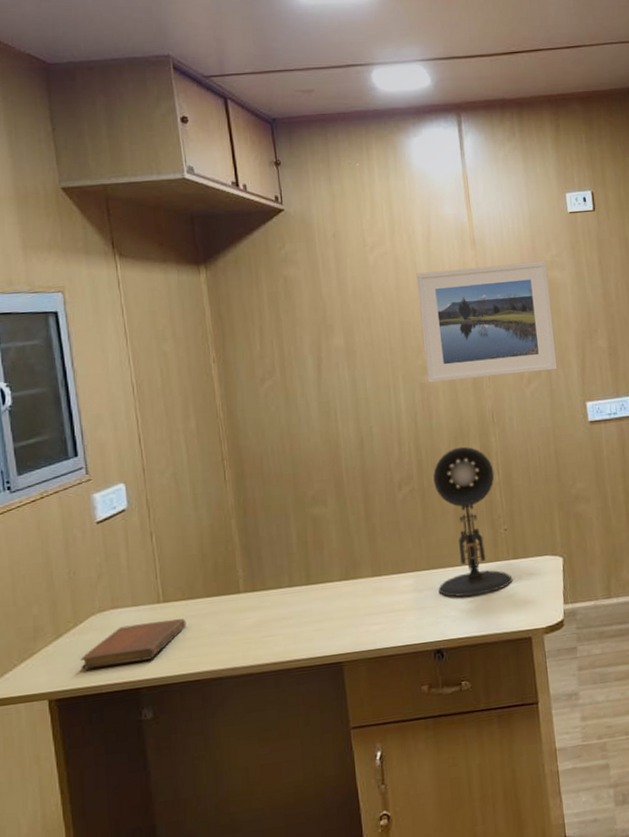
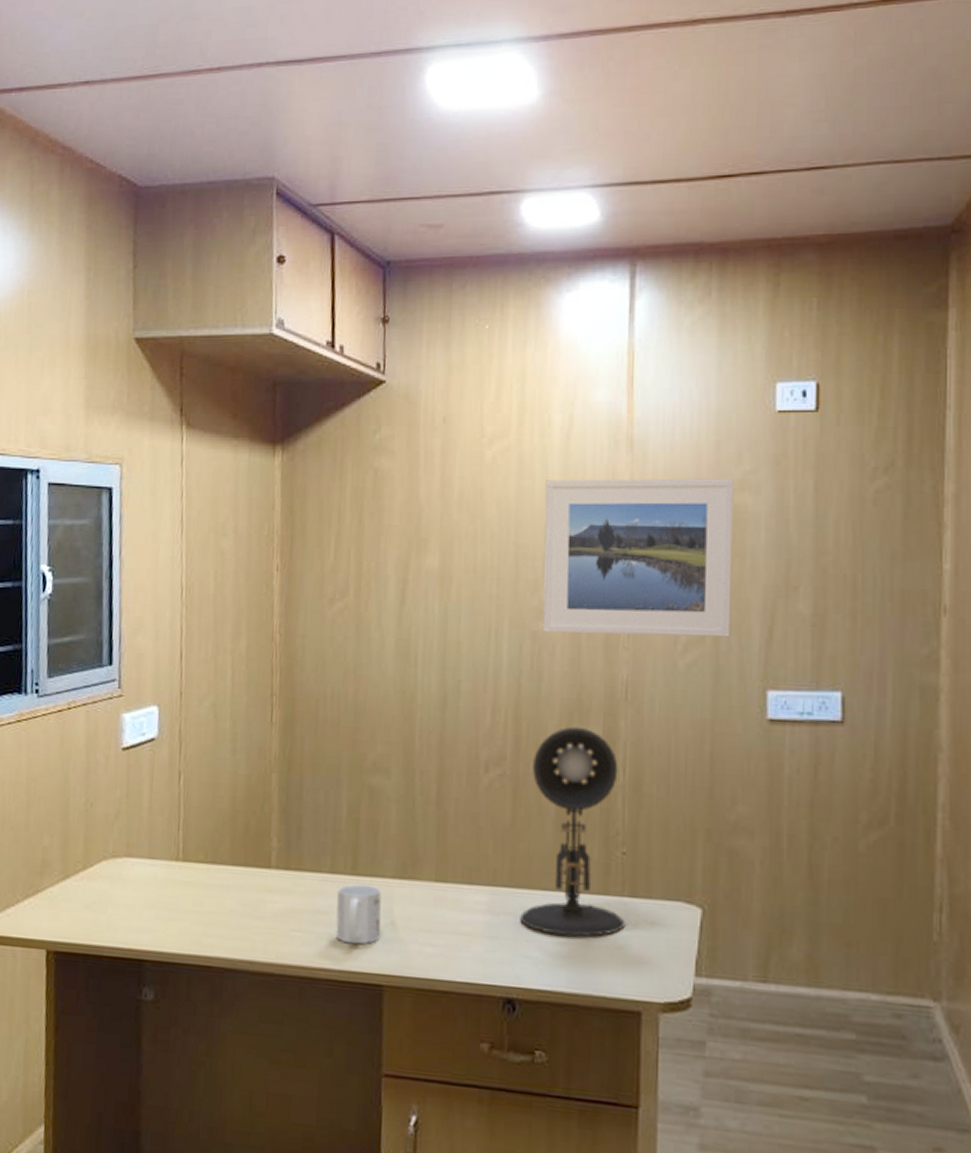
notebook: present [80,618,187,670] -> none [84,880,205,928]
mug: none [296,589,336,637] -> present [336,884,382,945]

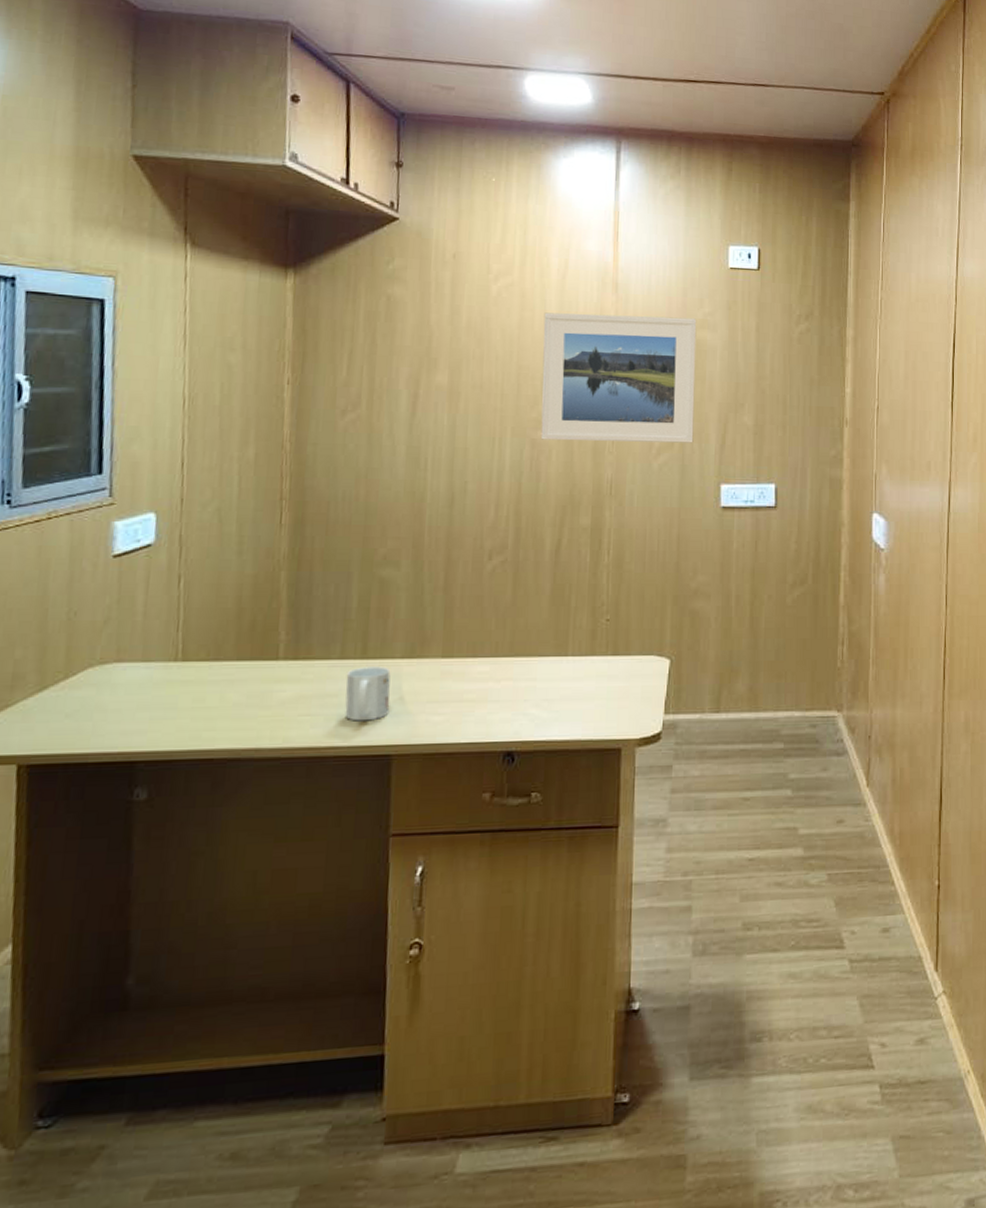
desk lamp: present [520,726,625,937] -> none [519,518,609,693]

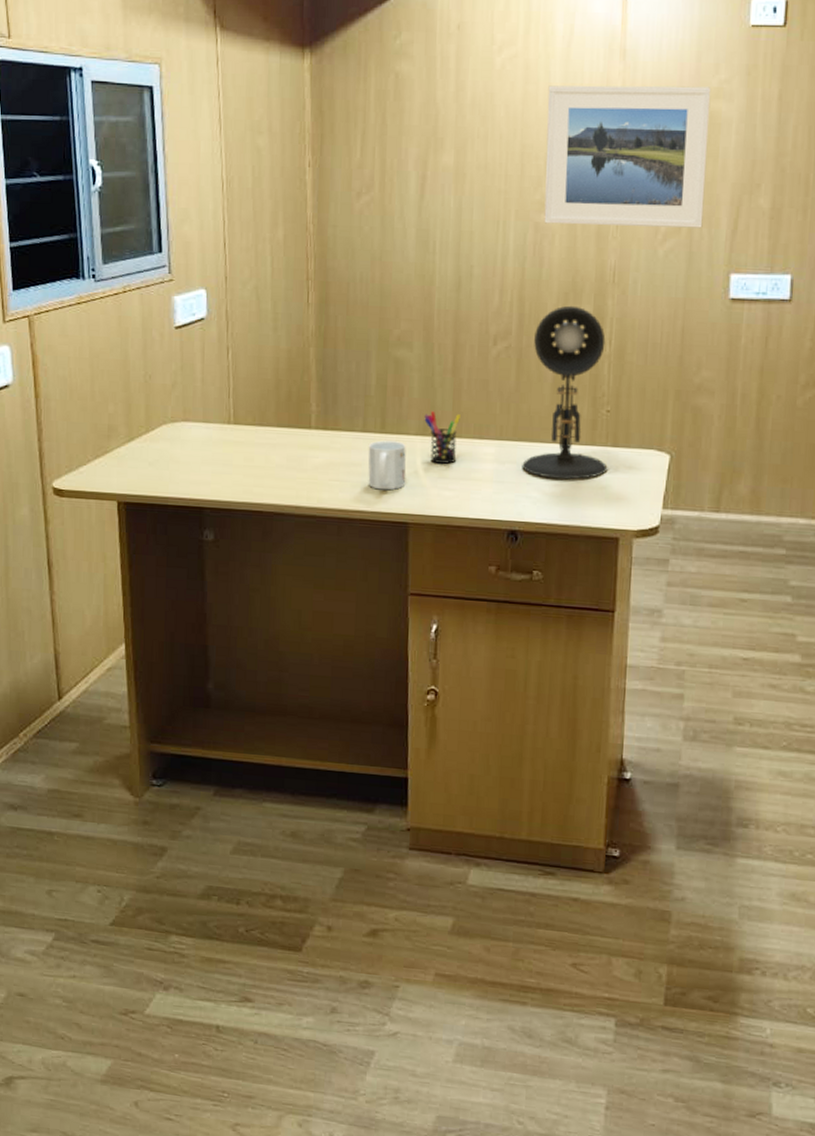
pen holder: none [412,632,452,687] -> present [424,411,460,464]
desk lamp: none [519,518,609,693] -> present [522,305,608,480]

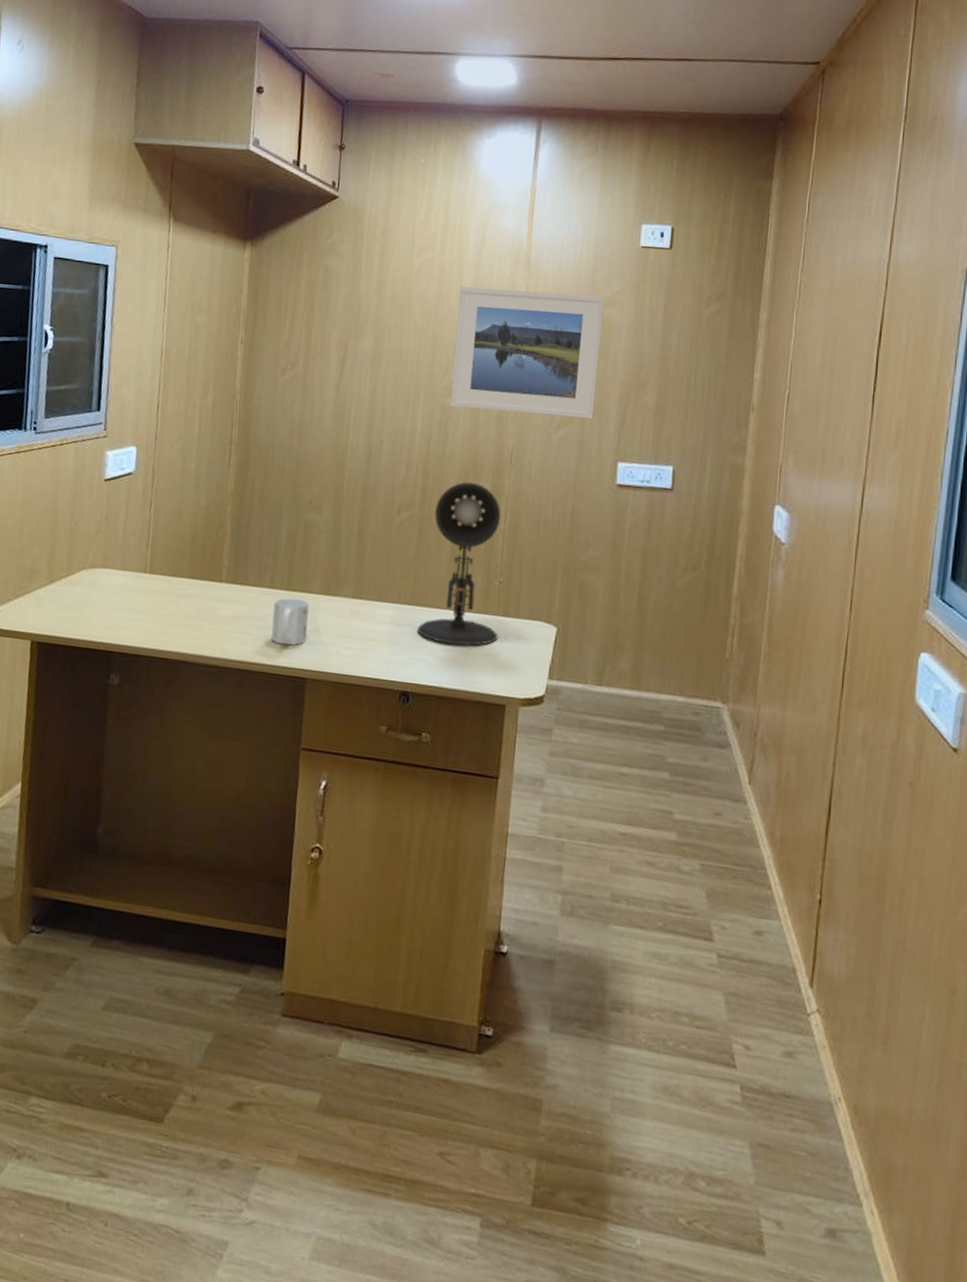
pen holder: present [424,411,460,464] -> none [328,572,362,624]

